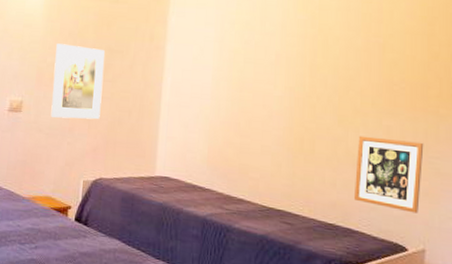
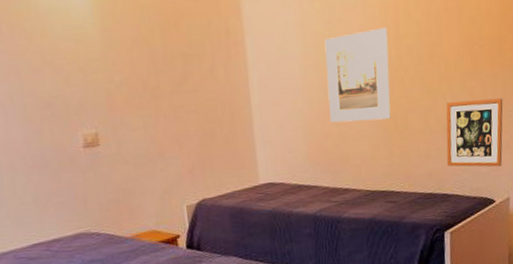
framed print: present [50,43,105,120] -> none [121,55,189,145]
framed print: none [235,55,304,140] -> present [324,27,391,123]

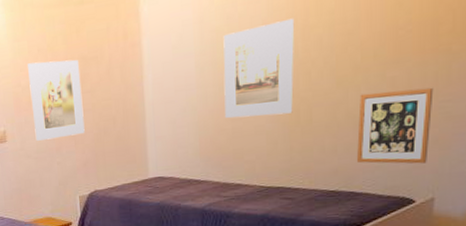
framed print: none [121,55,189,145] -> present [28,59,85,141]

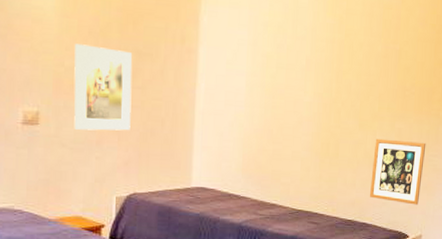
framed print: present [223,18,295,118] -> none [268,60,332,145]

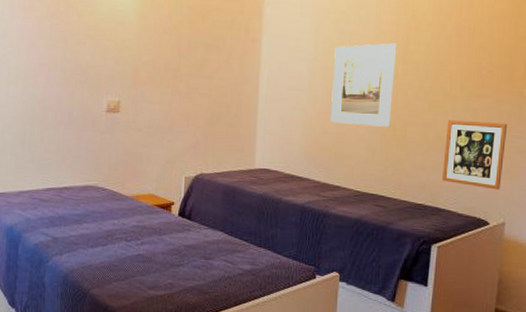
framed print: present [74,44,133,131] -> none [149,40,201,117]
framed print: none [268,60,332,145] -> present [331,43,397,127]

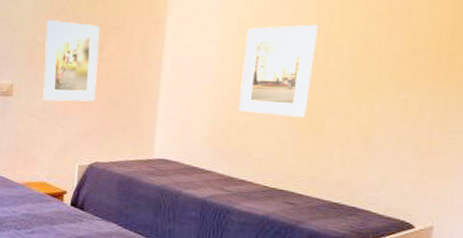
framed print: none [149,40,201,117] -> present [43,20,100,102]
picture frame: present [441,119,508,190] -> none [361,111,444,191]

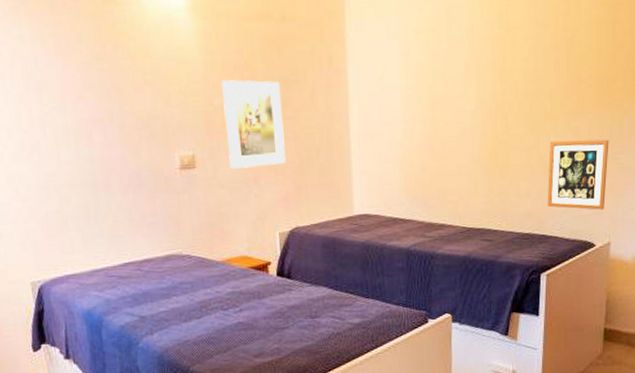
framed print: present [239,24,319,118] -> none [428,61,494,157]
picture frame: none [361,111,444,191] -> present [547,139,609,210]

